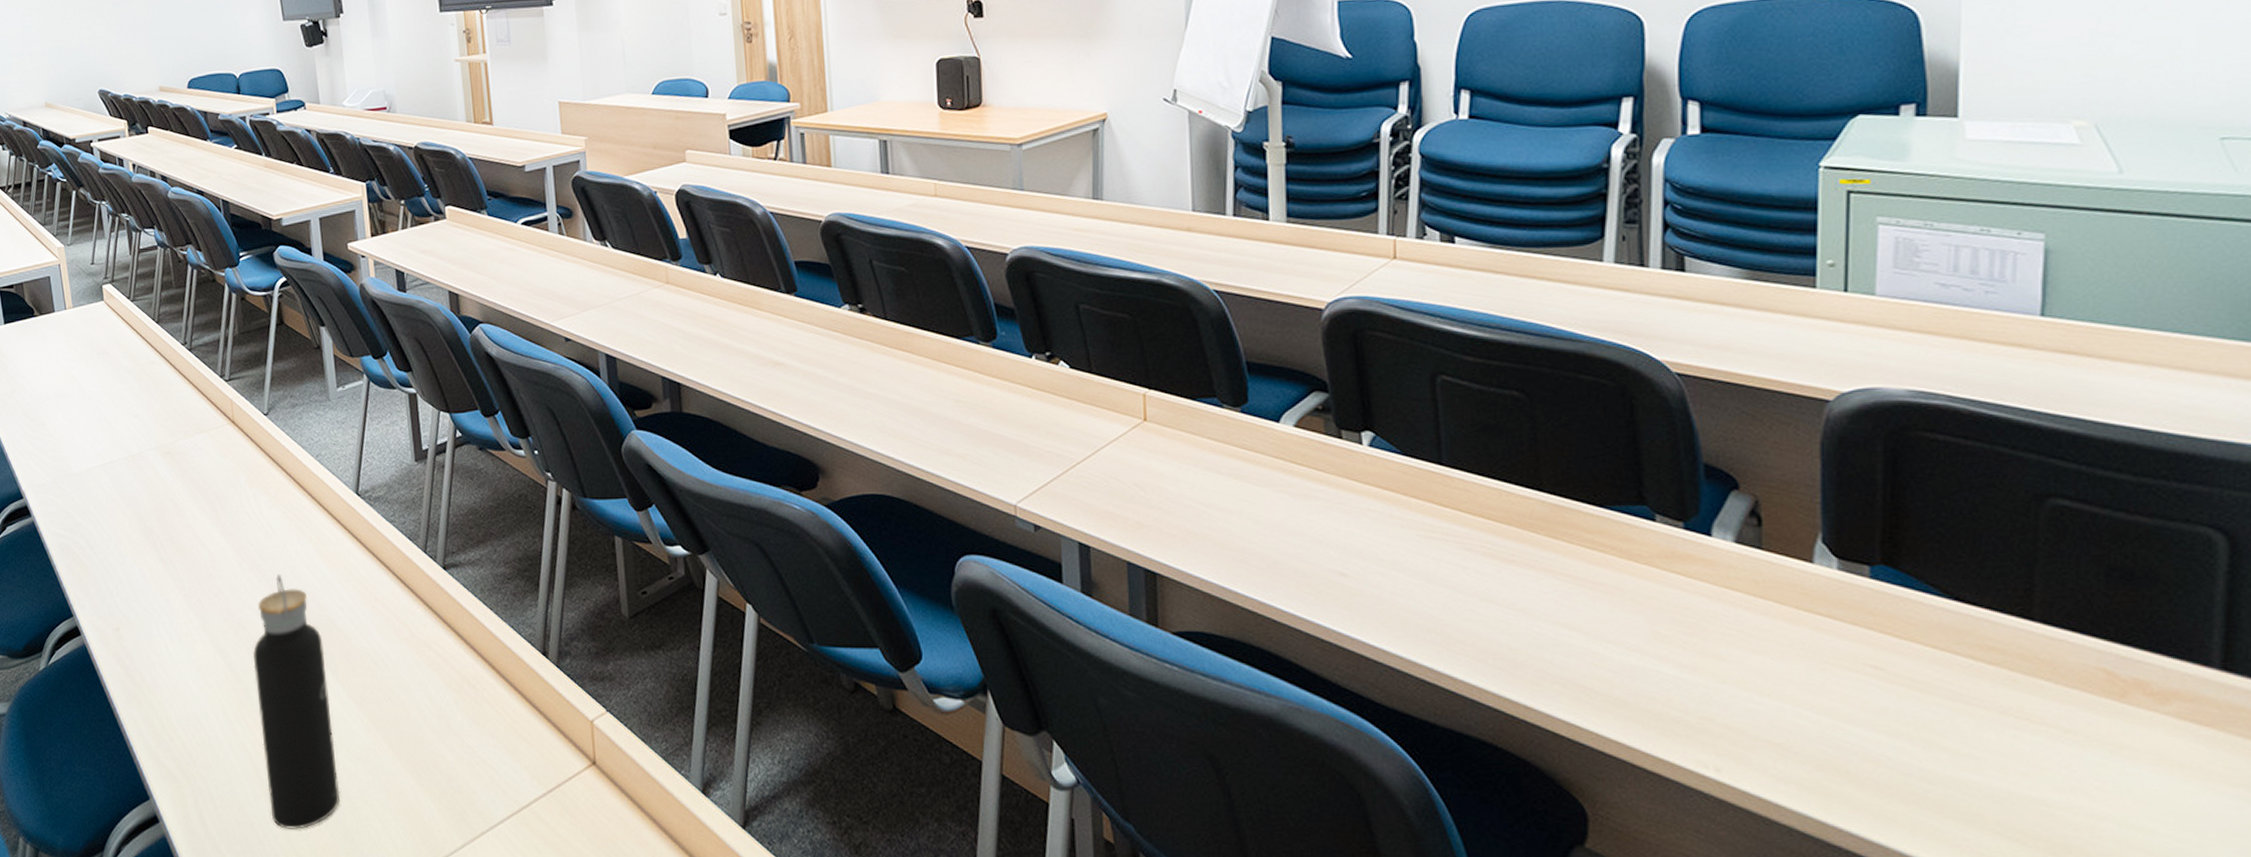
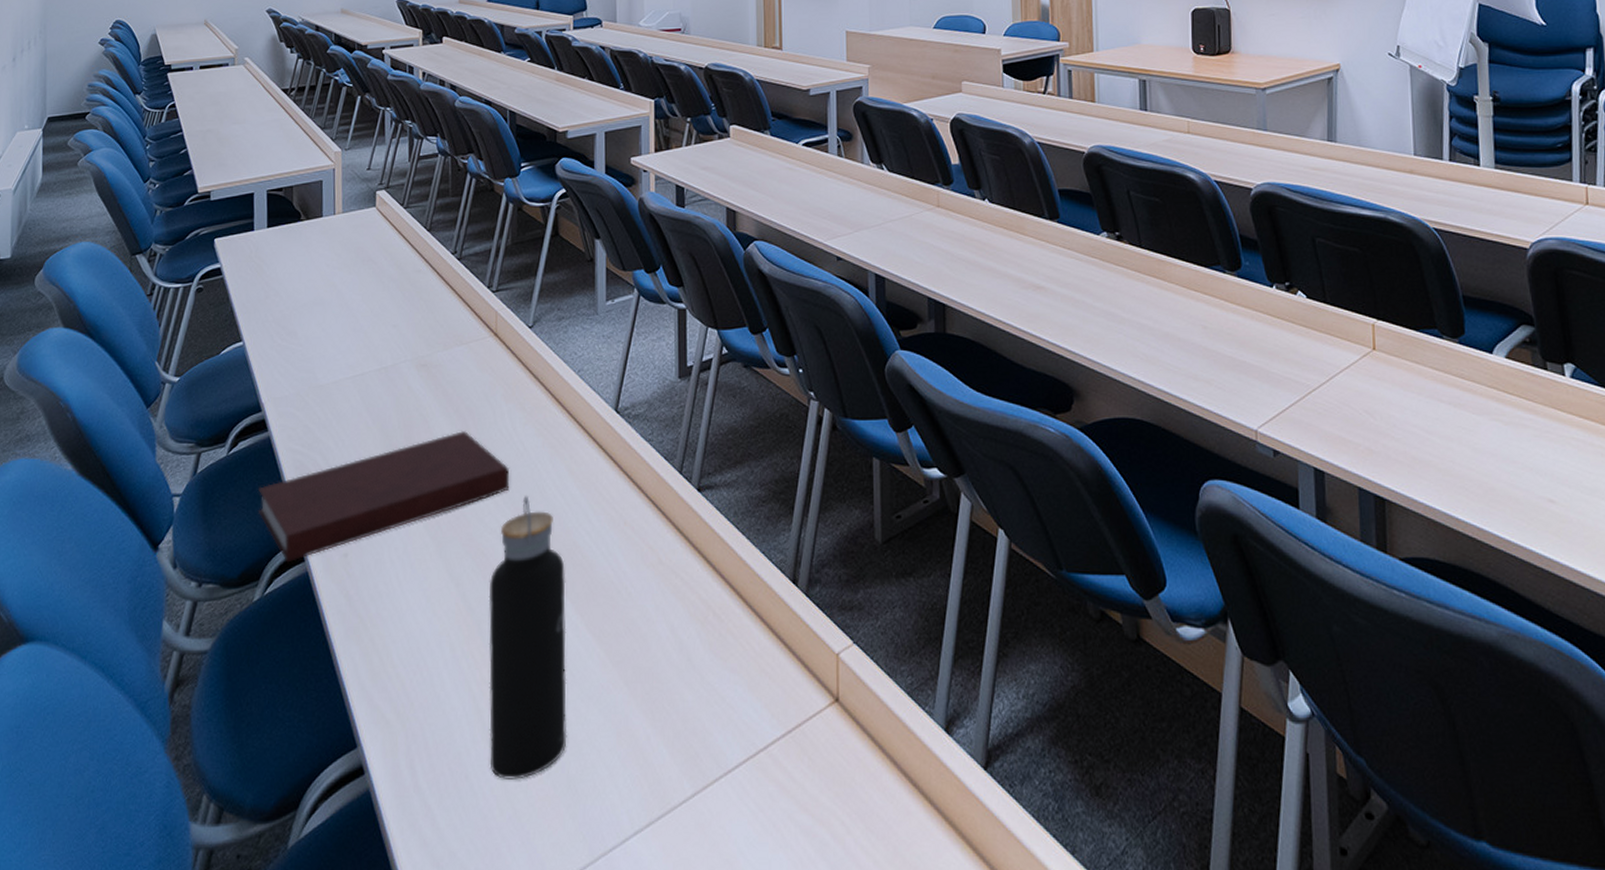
notebook: none [30,514,263,636] -> present [258,431,510,563]

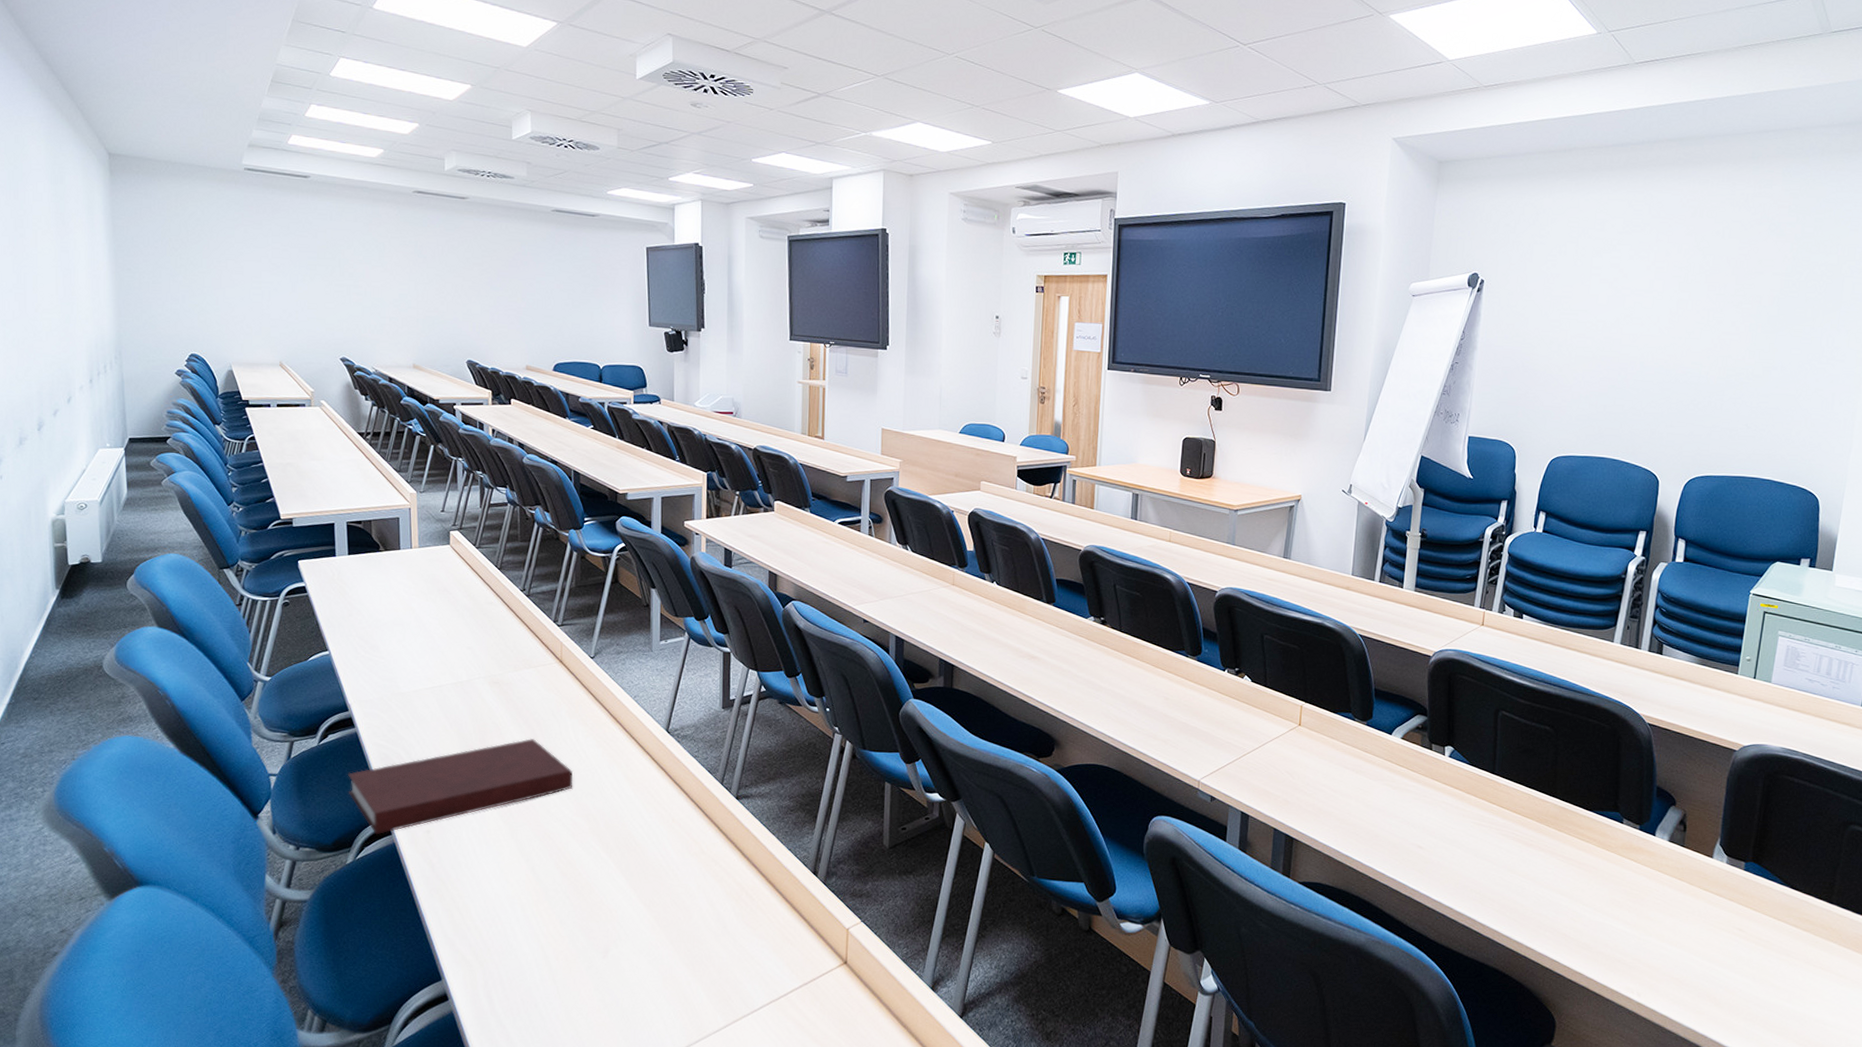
water bottle: present [488,496,567,779] -> none [554,794,622,1009]

